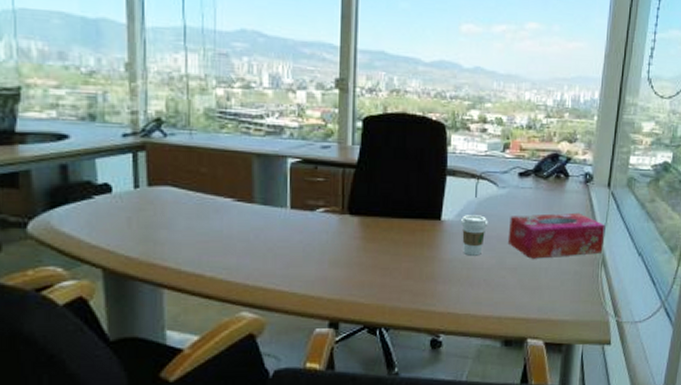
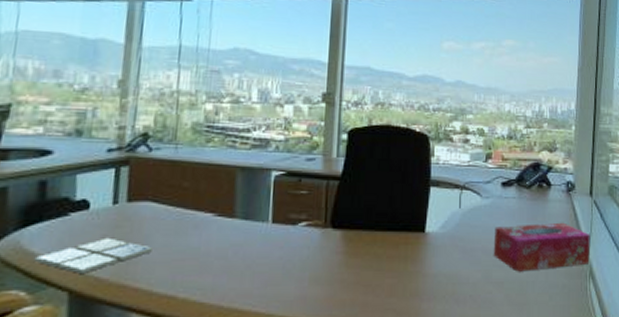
drink coaster: none [65,220,178,252] -> present [33,237,154,273]
coffee cup: present [460,215,489,256] -> none [444,227,473,270]

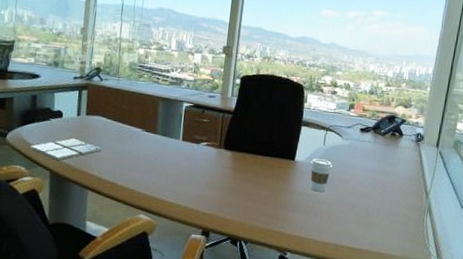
coffee cup: none [444,227,473,270] -> present [309,158,333,192]
tissue box: present [493,222,591,272] -> none [347,163,433,202]

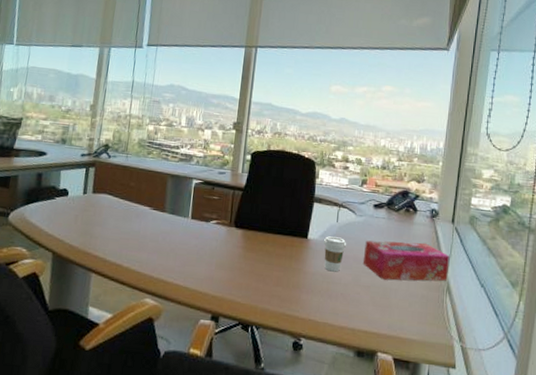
drink coaster: present [29,138,103,160] -> none [32,217,109,241]
tissue box: none [347,163,433,202] -> present [362,240,450,282]

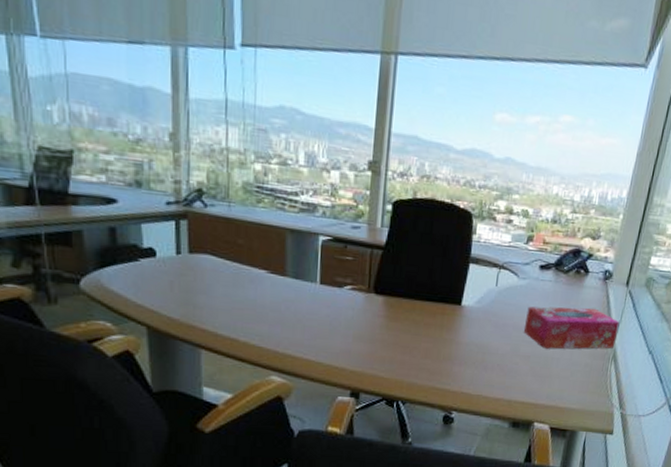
coffee cup: present [323,236,347,272] -> none [479,302,507,342]

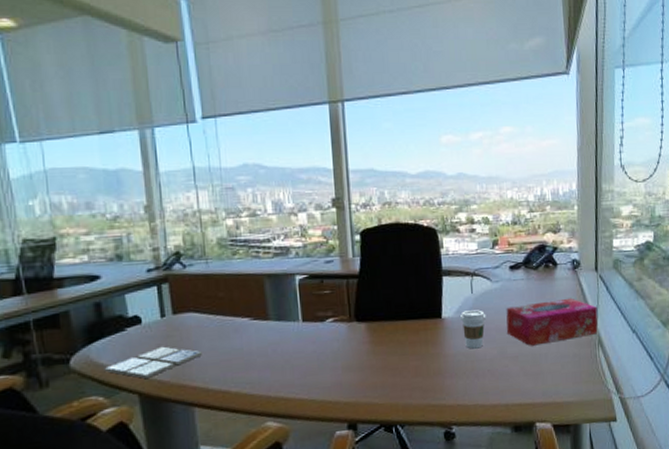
drink coaster: none [114,283,216,313] -> present [104,346,203,378]
coffee cup: none [479,302,507,342] -> present [459,310,487,349]

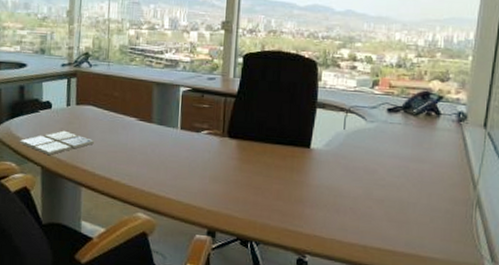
coffee cup: present [459,310,487,349] -> none [328,145,356,185]
tissue box: present [506,298,598,346] -> none [375,149,481,194]

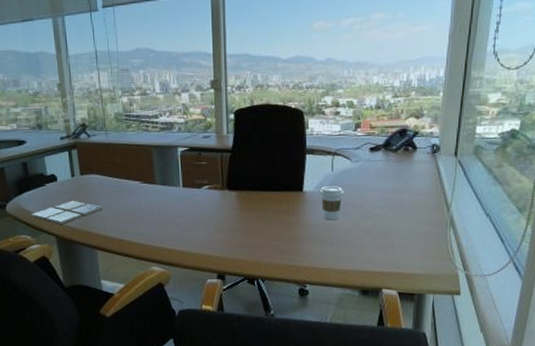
coffee cup: none [328,145,356,185] -> present [319,186,344,220]

